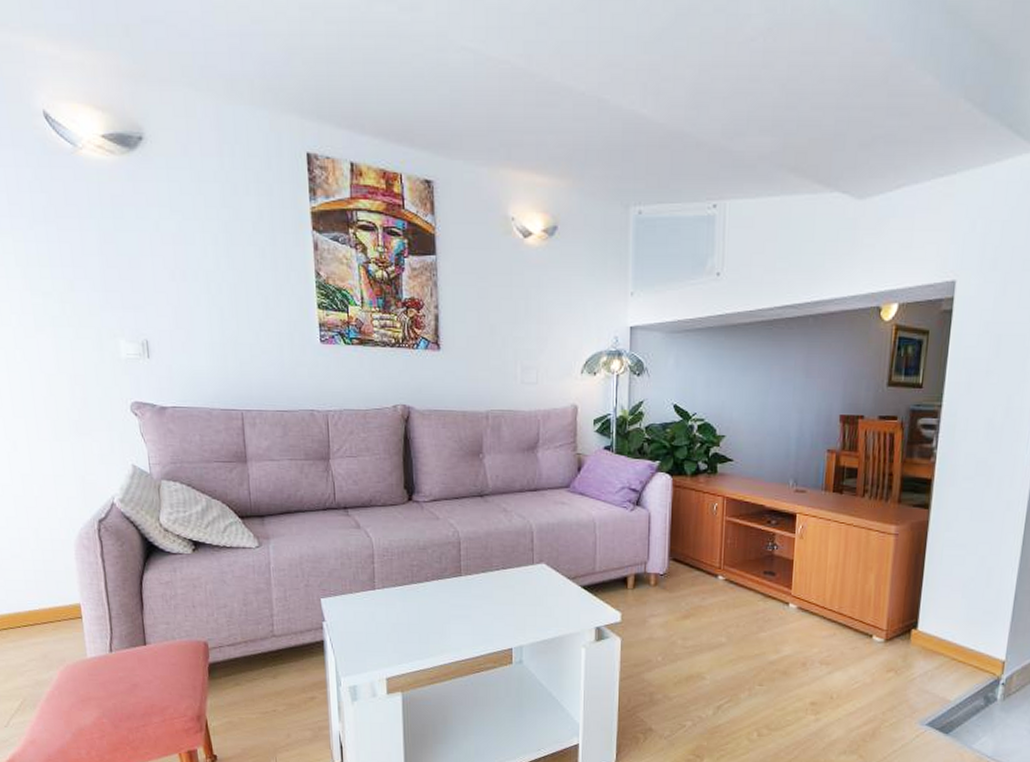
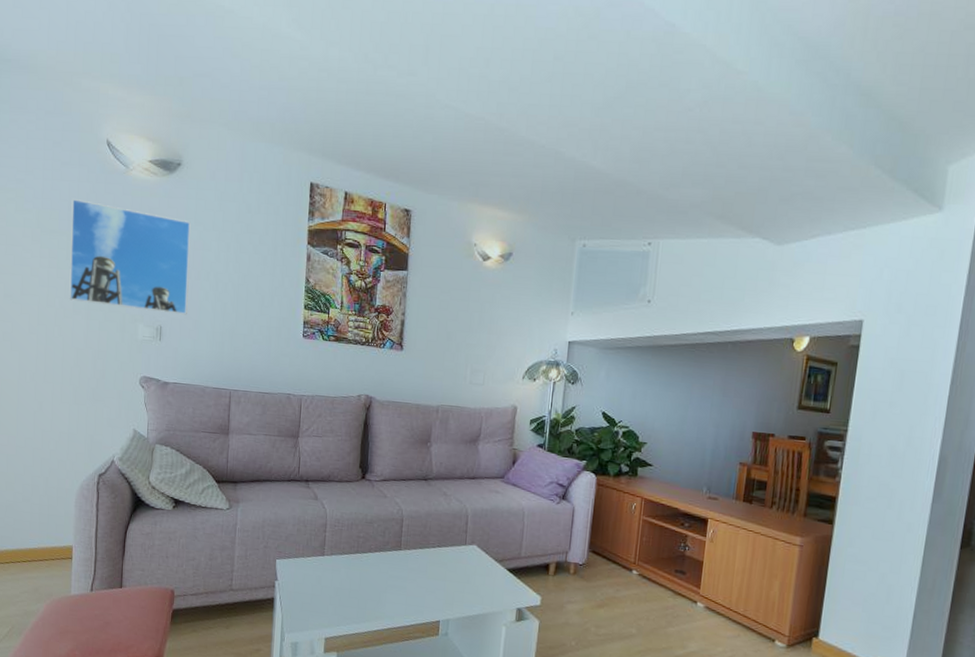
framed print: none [10,188,177,325] -> present [69,198,191,315]

